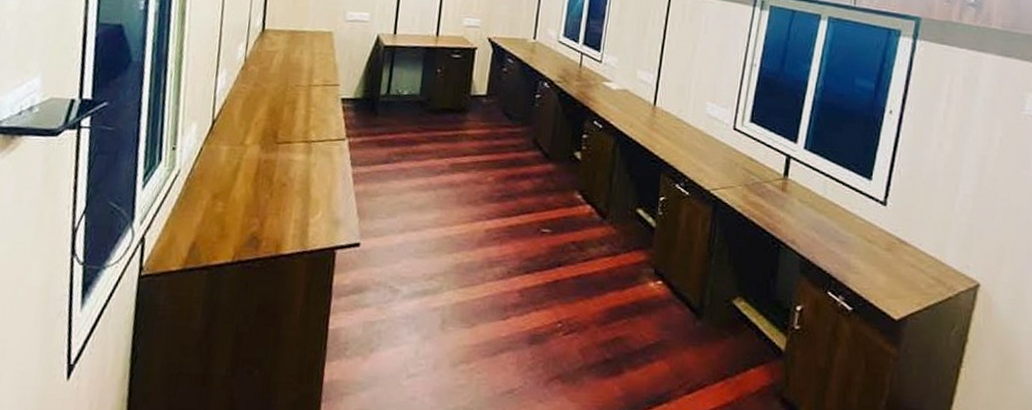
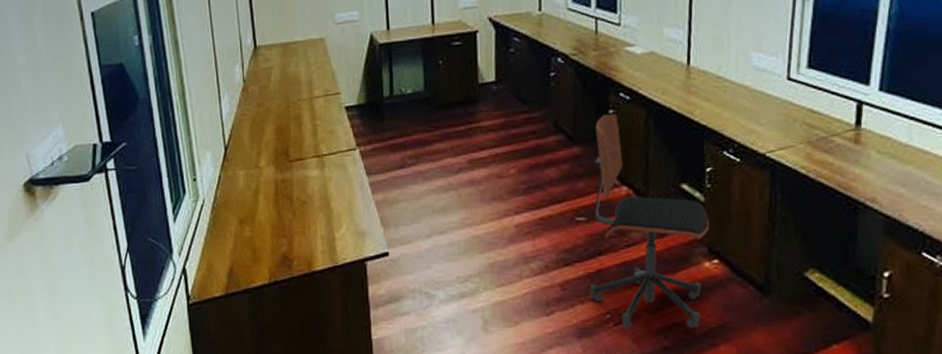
office chair: none [545,138,657,344] -> present [589,113,709,330]

